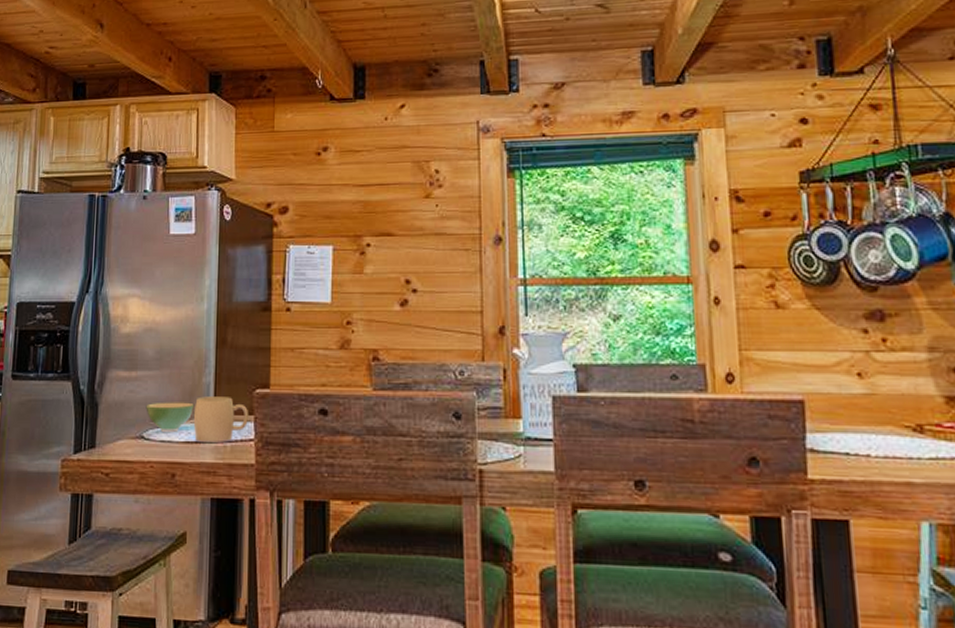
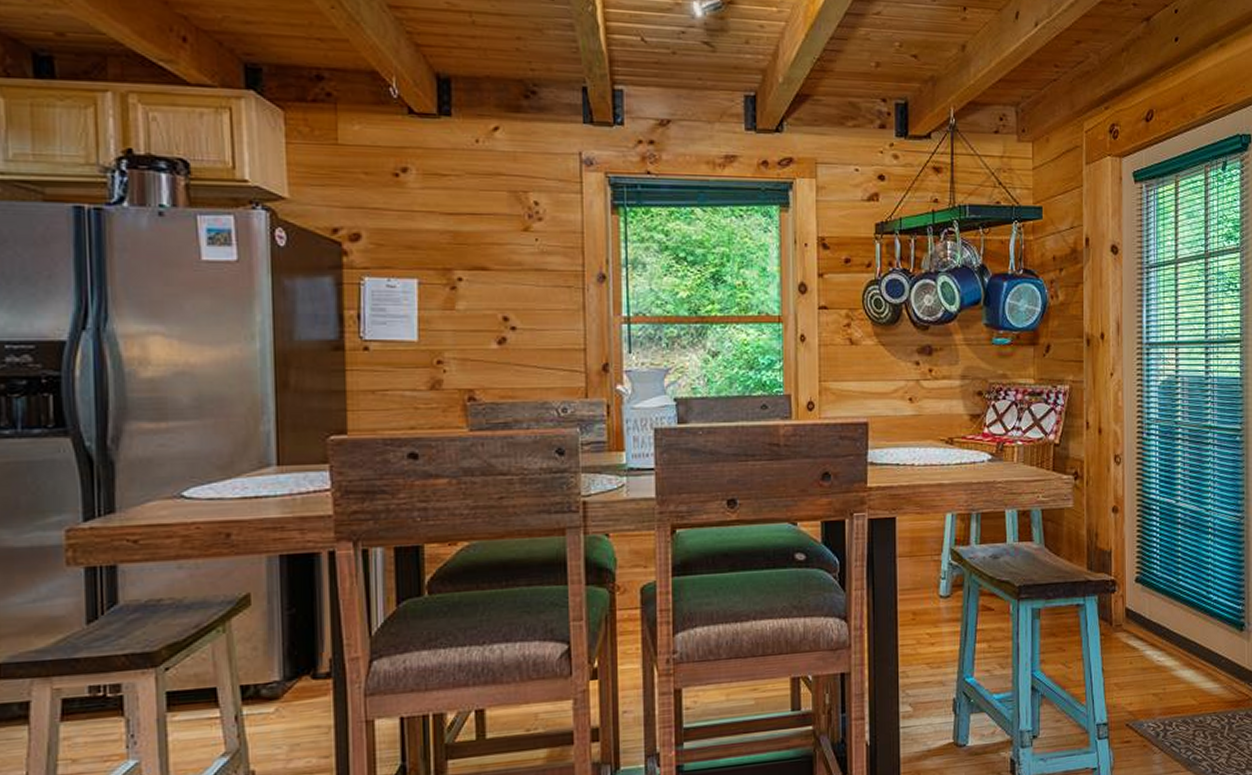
bowl: present [146,402,195,433] -> none [183,454,252,490]
mug: present [193,396,249,444] -> none [250,446,323,498]

